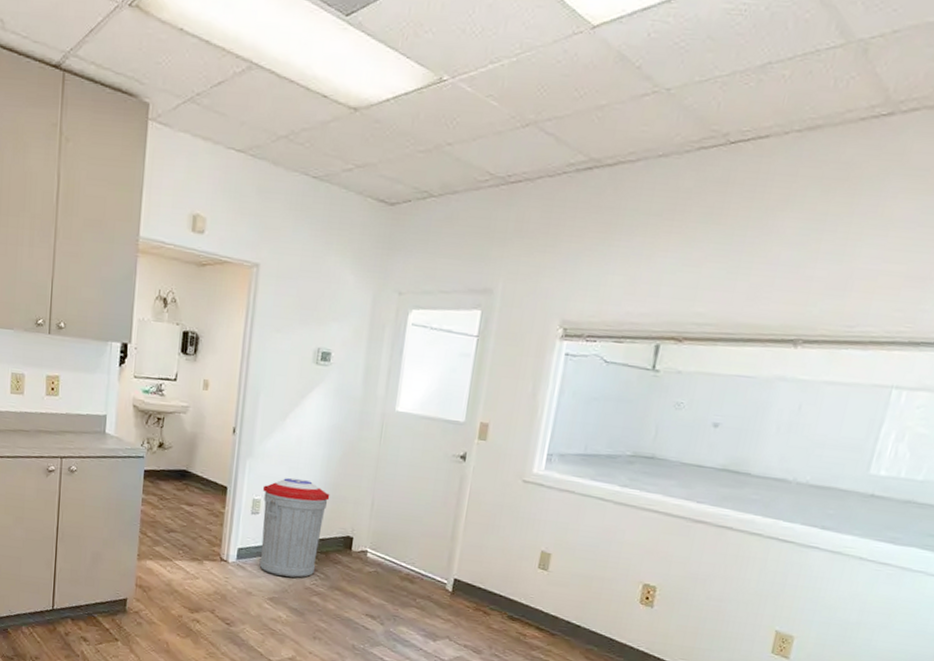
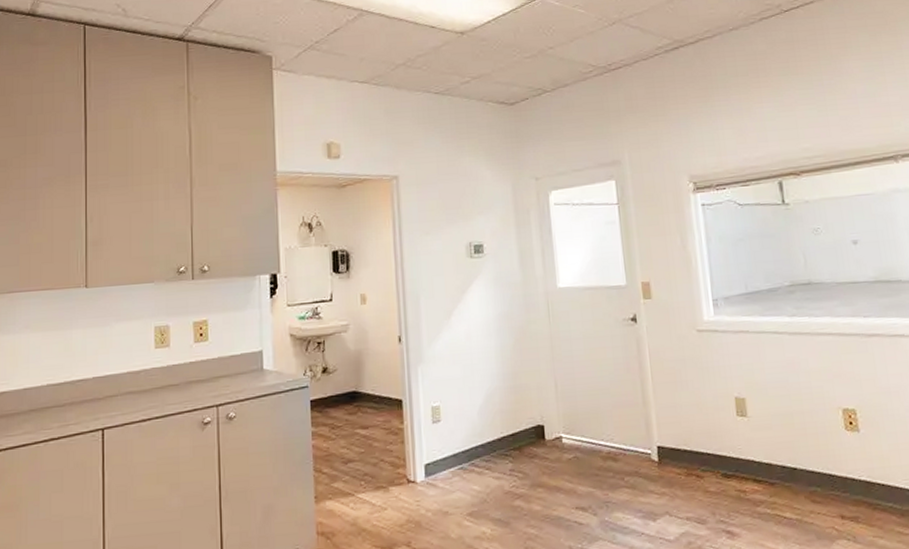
trash can: present [259,477,330,578] -> none [439,374,512,486]

